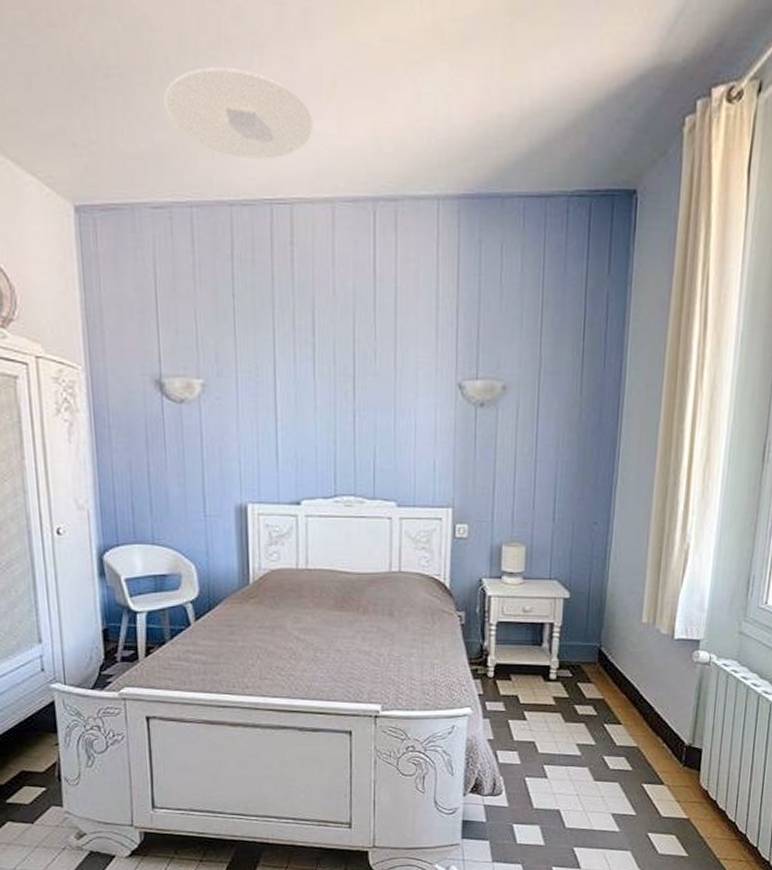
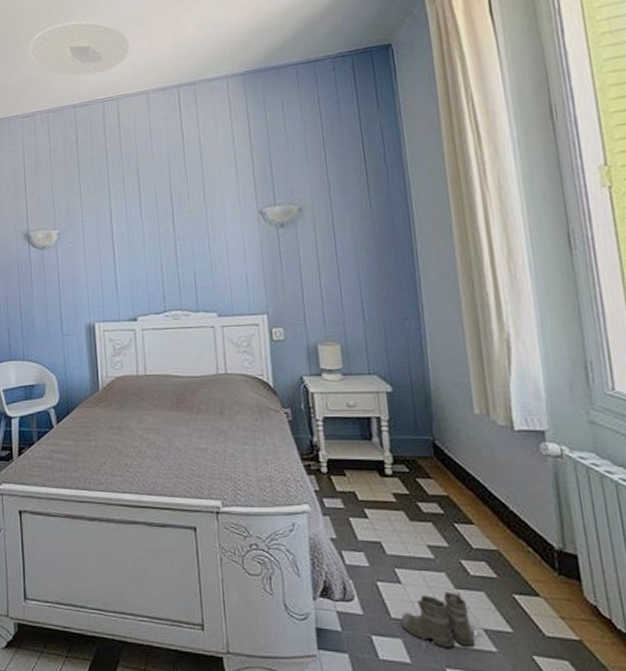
boots: none [541,783,609,830] -> present [400,591,481,647]

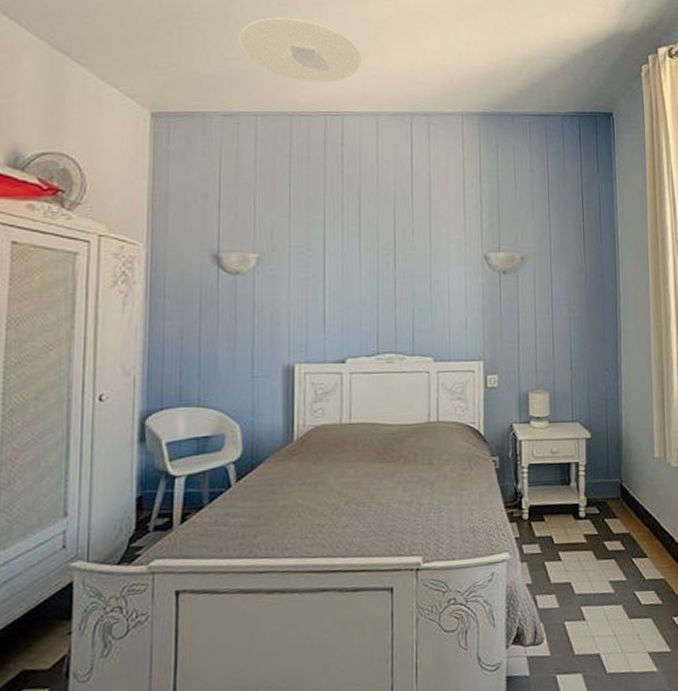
boots: present [400,591,481,647] -> none [582,622,646,675]

